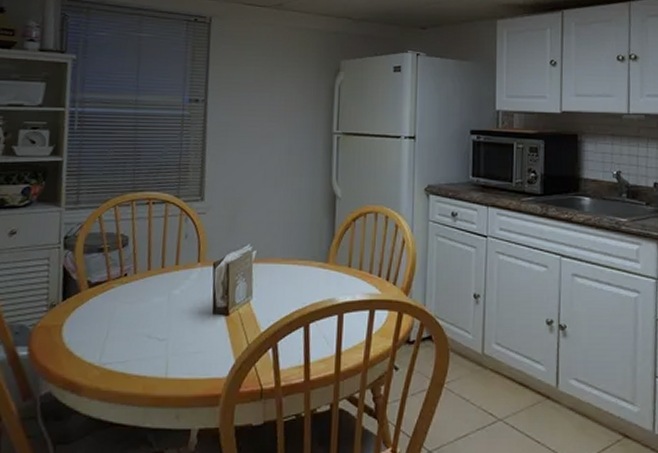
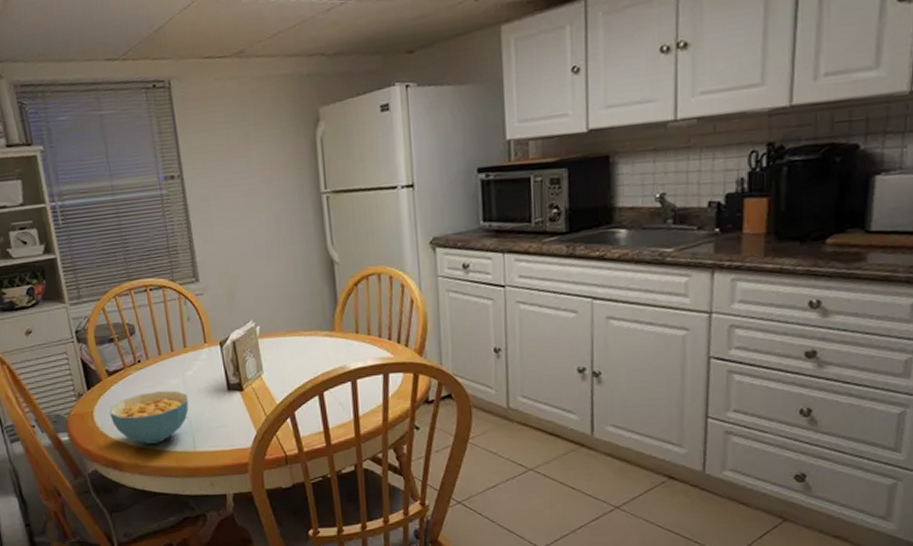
cereal bowl: none [80,309,169,366] -> present [109,390,189,444]

